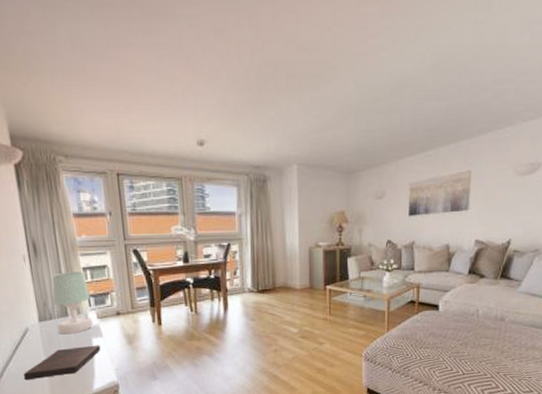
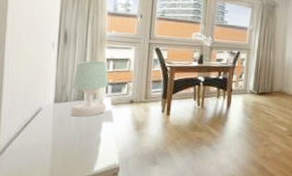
book: present [23,345,101,380] -> none [25,128,109,158]

